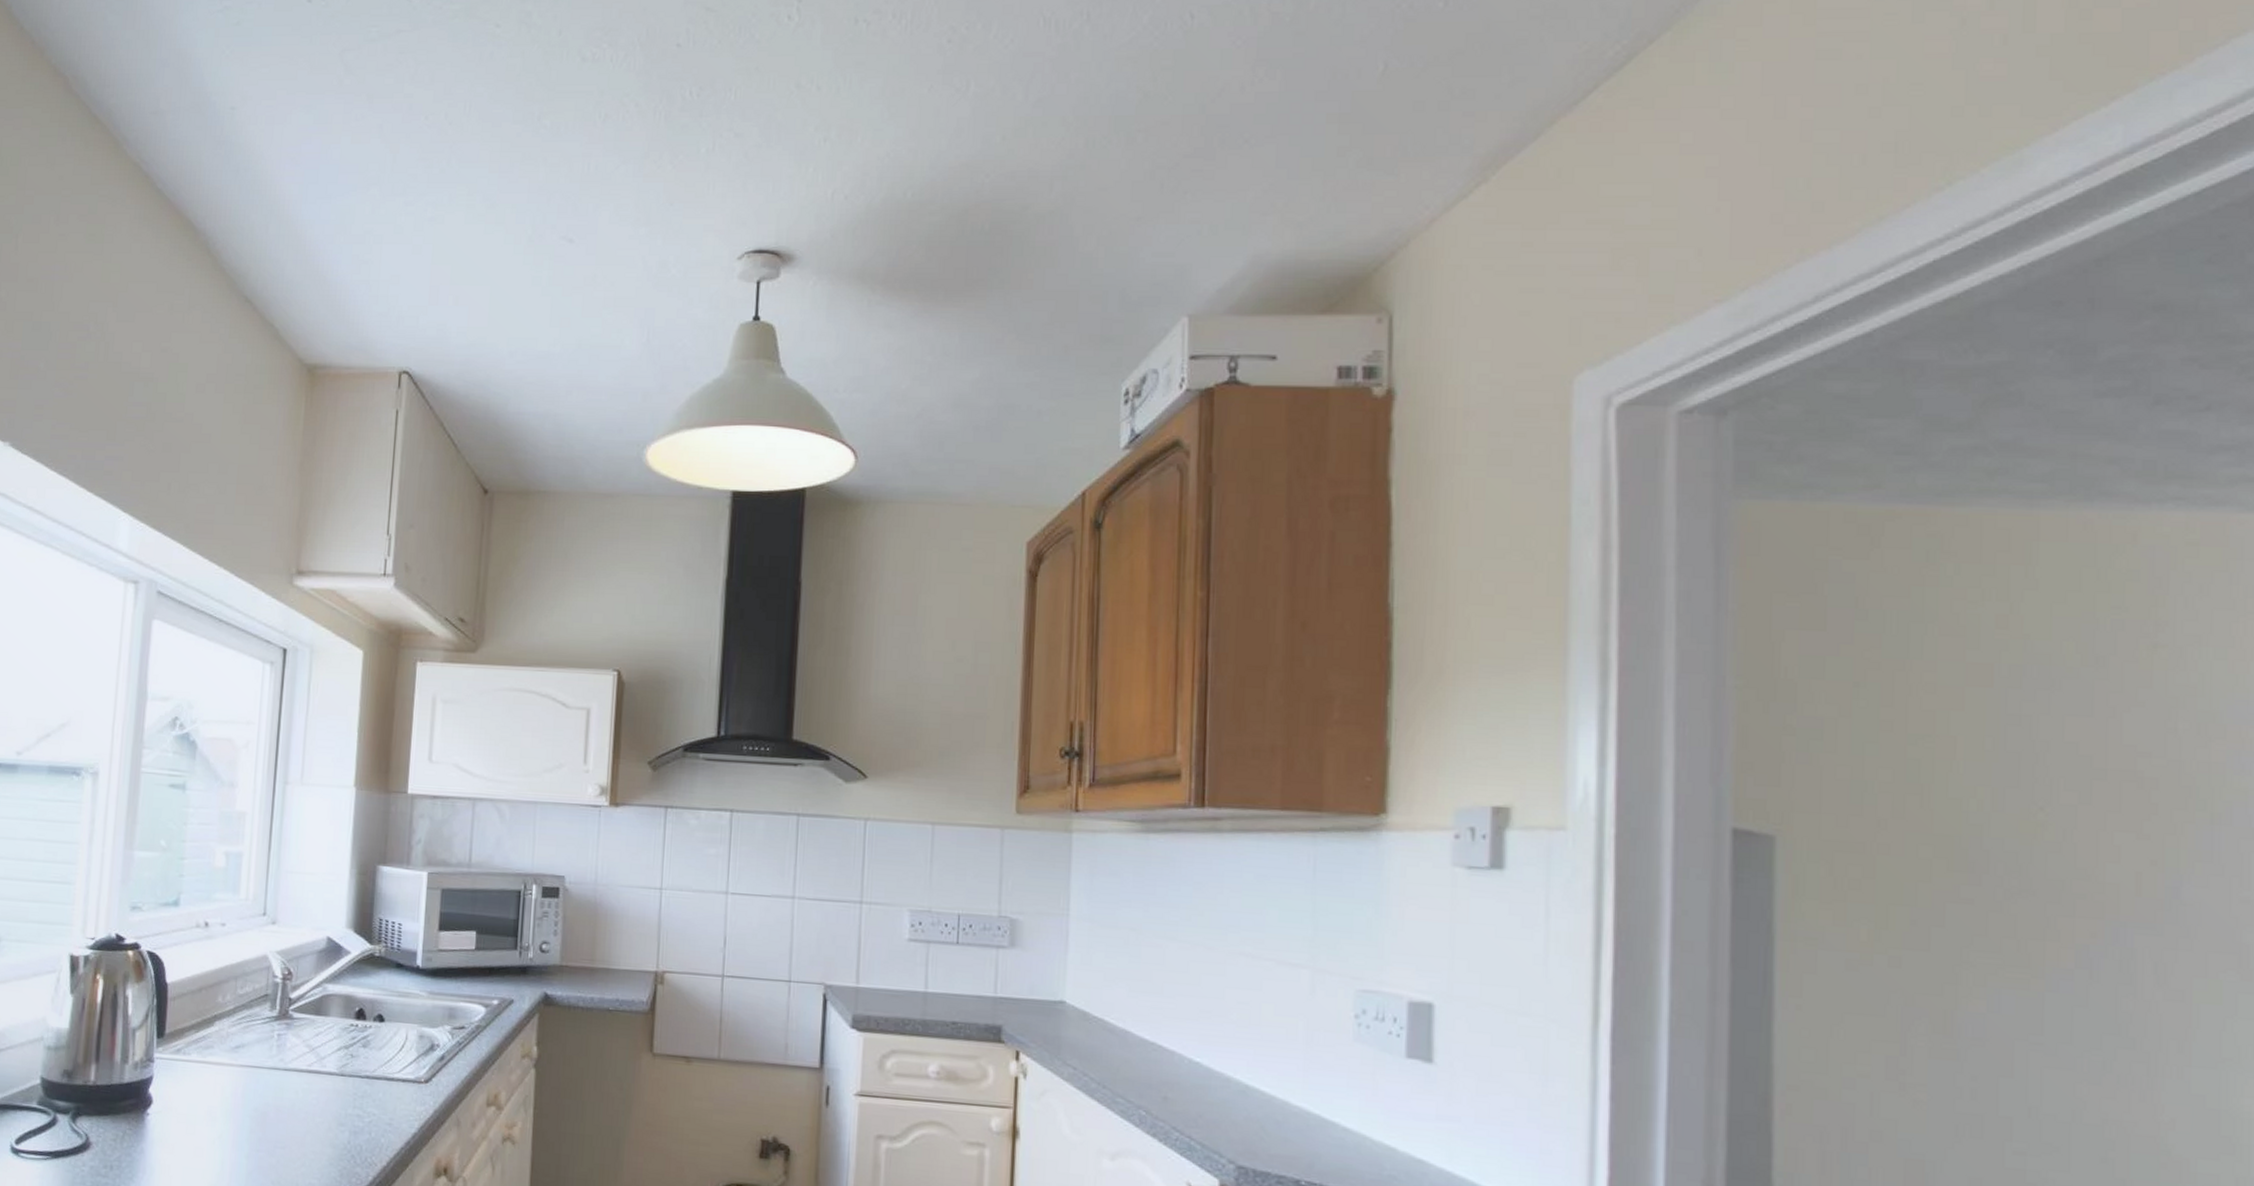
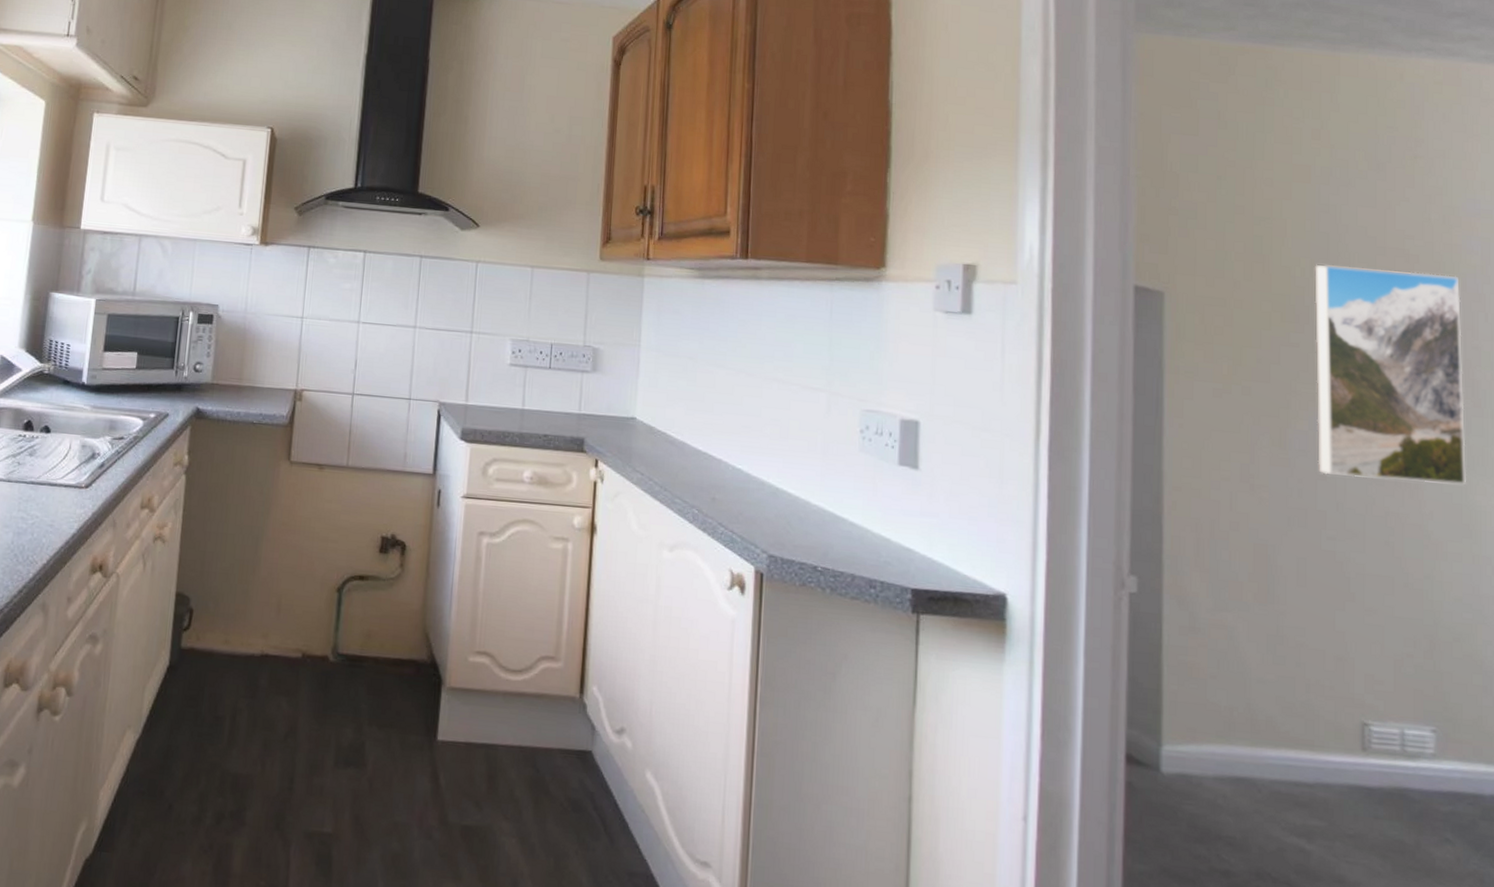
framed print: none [1997,794,2229,1084] -> present [1314,264,1467,485]

